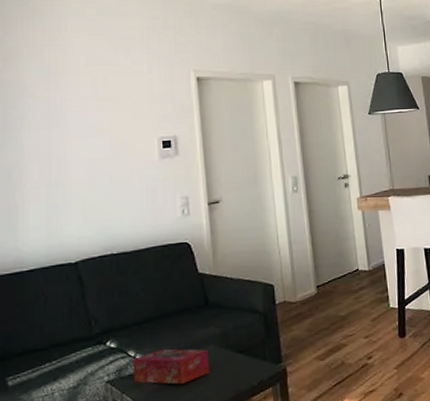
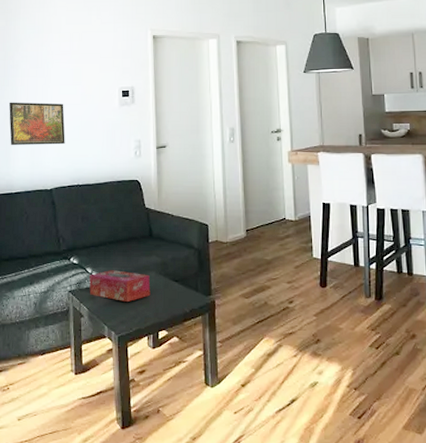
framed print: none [12,159,92,214] -> present [8,102,65,146]

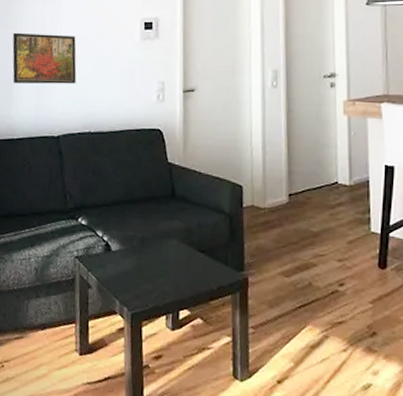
tissue box: present [89,270,151,302] -> none [99,234,171,273]

